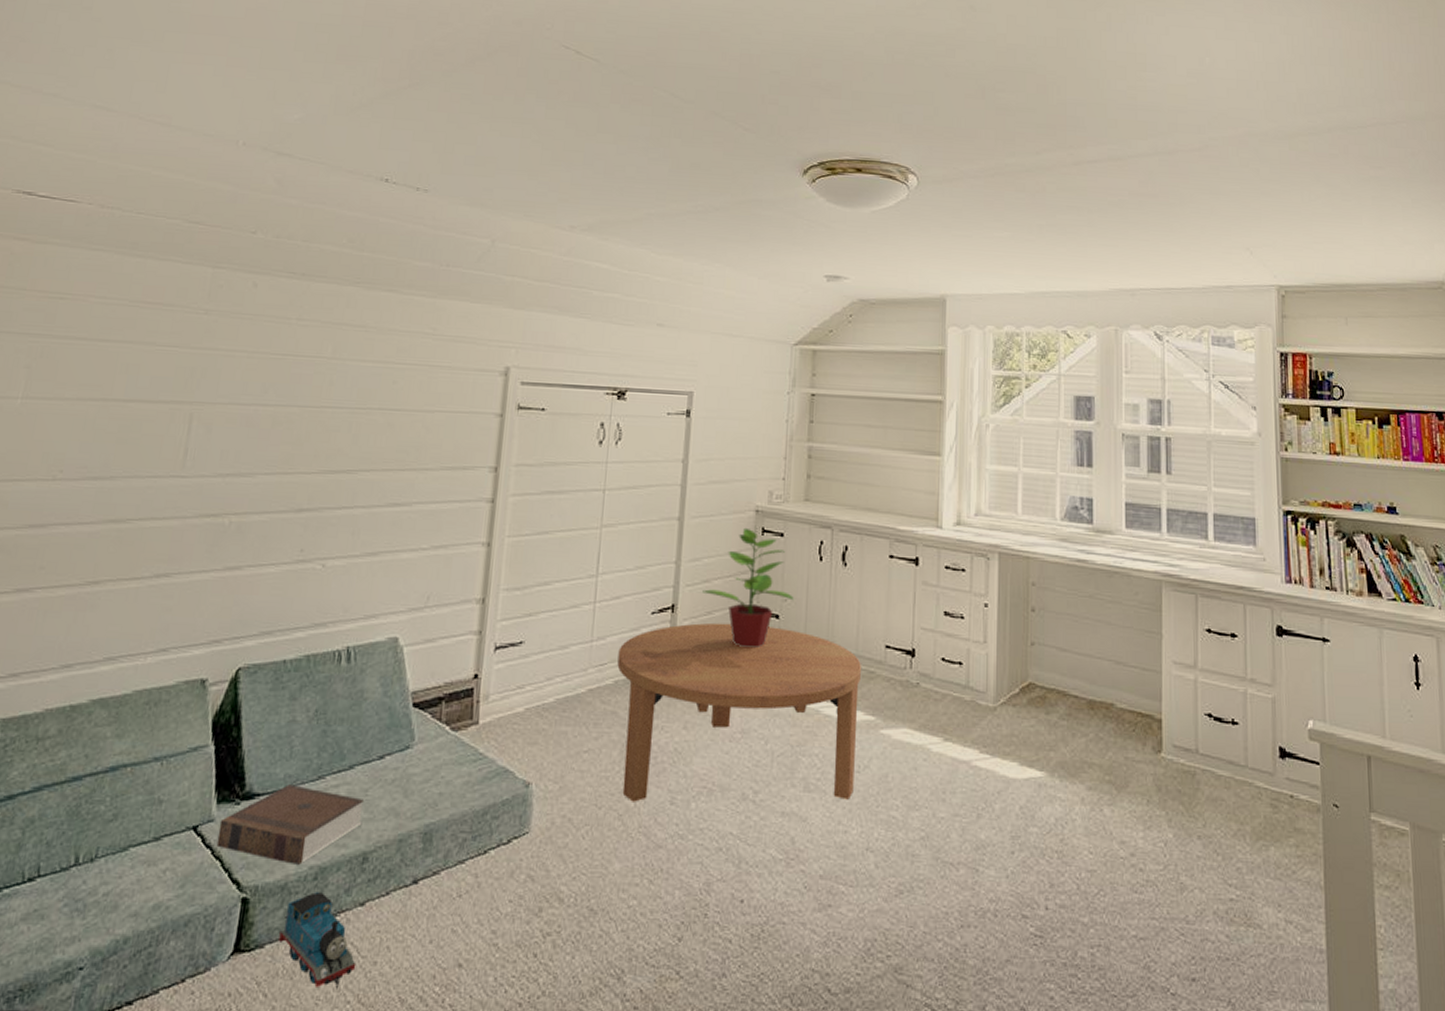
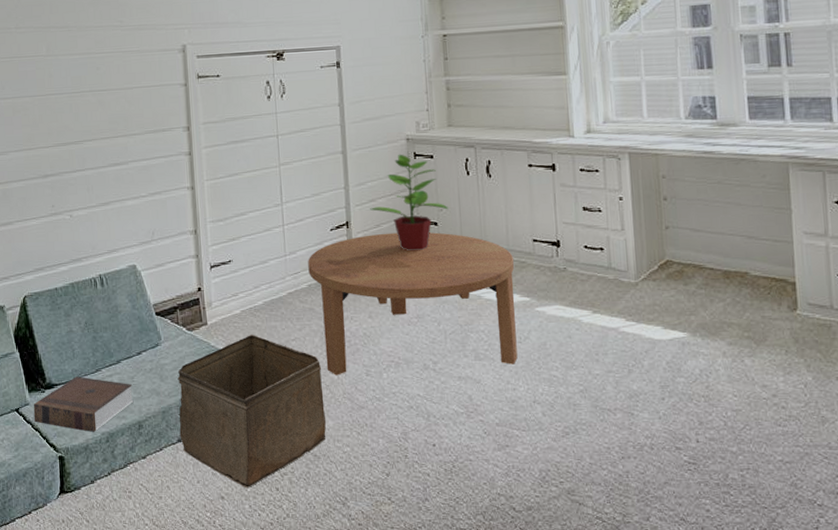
toy train: present [279,892,356,988] -> none [89,450,148,515]
storage bin: none [416,740,616,953] -> present [177,334,326,489]

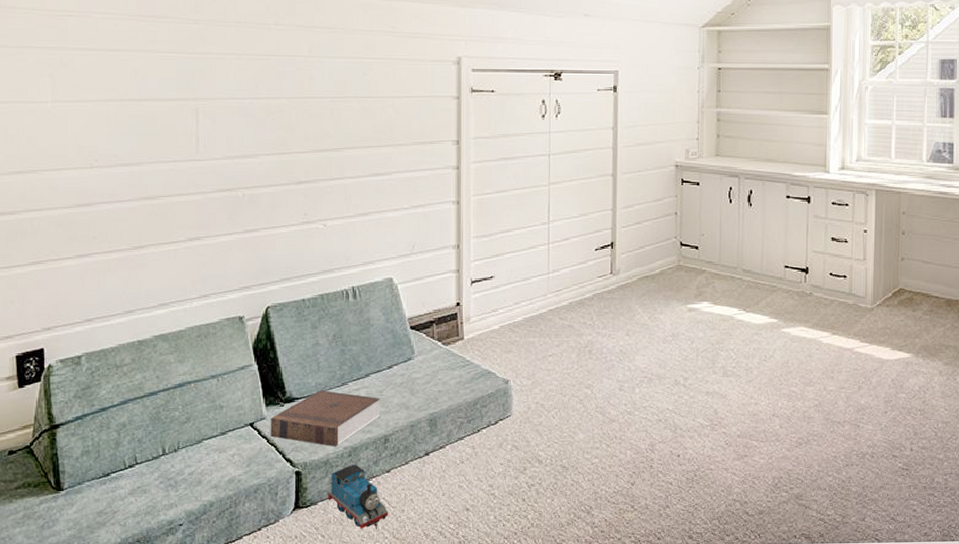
toy train: none [89,450,148,515] -> present [328,465,389,529]
storage bin: present [177,334,326,489] -> none [427,349,577,500]
coffee table: present [308,232,518,375] -> none [570,255,765,390]
potted plant: present [370,152,449,251] -> none [635,178,711,273]

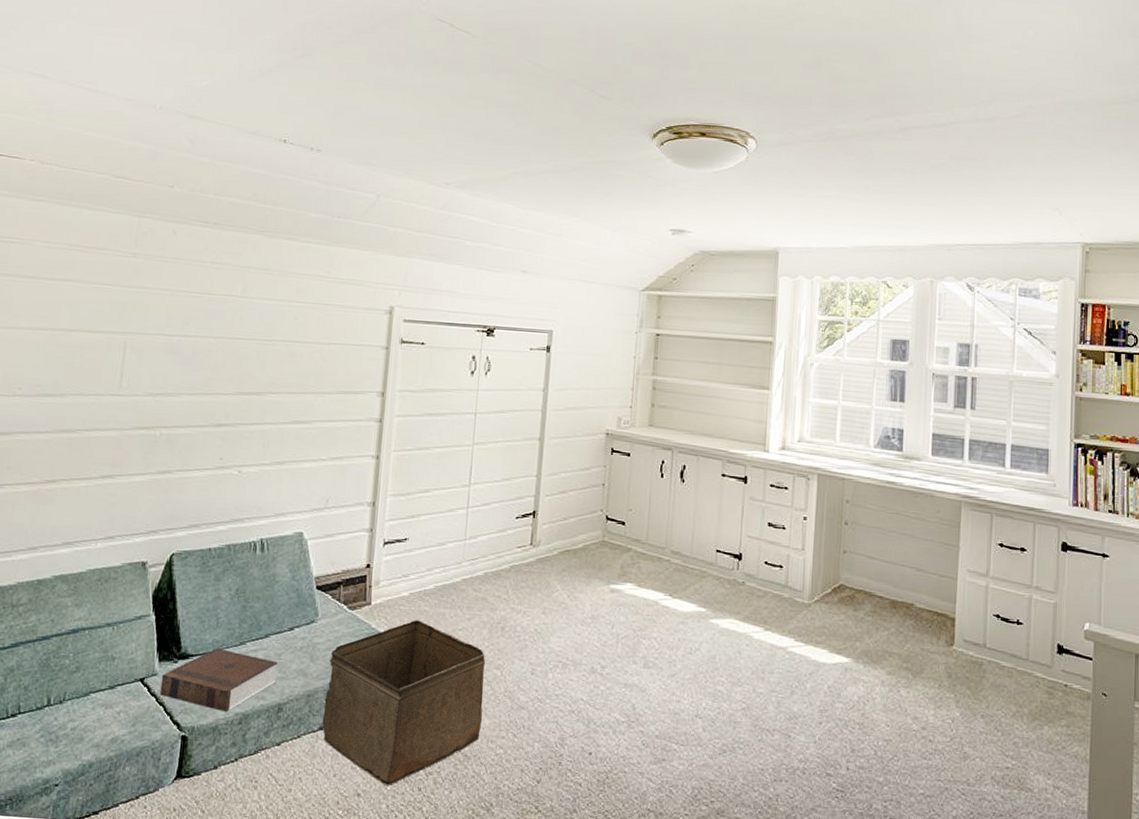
toy train: present [328,465,389,529] -> none [212,733,275,808]
storage bin: none [427,349,577,500] -> present [322,619,486,787]

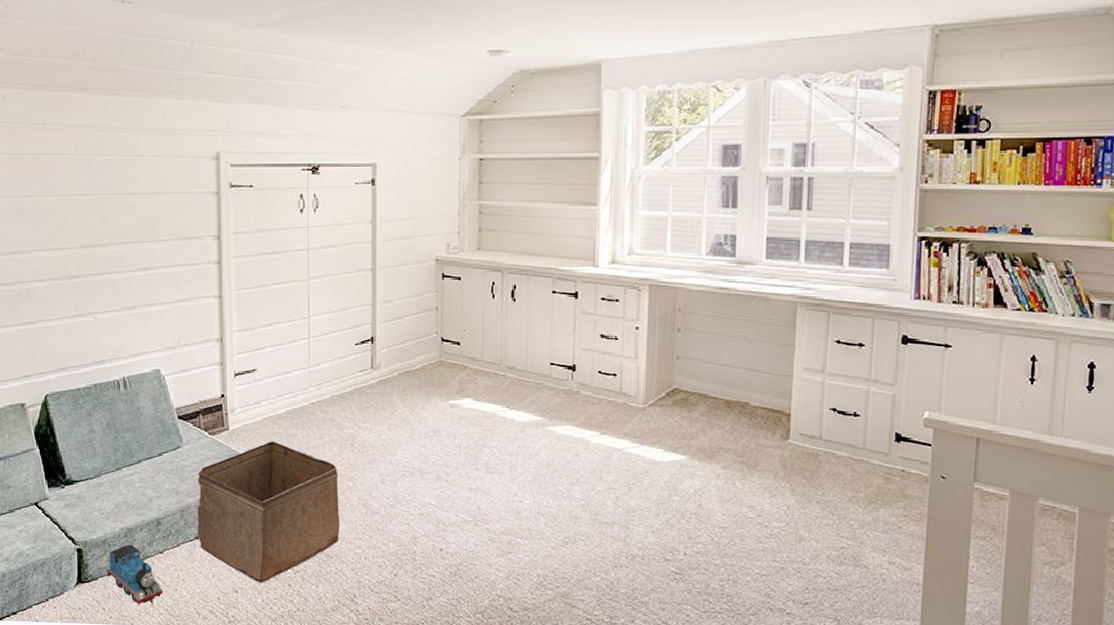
book: present [159,648,279,712] -> none [52,474,153,527]
toy train: none [212,733,275,808] -> present [107,545,163,605]

